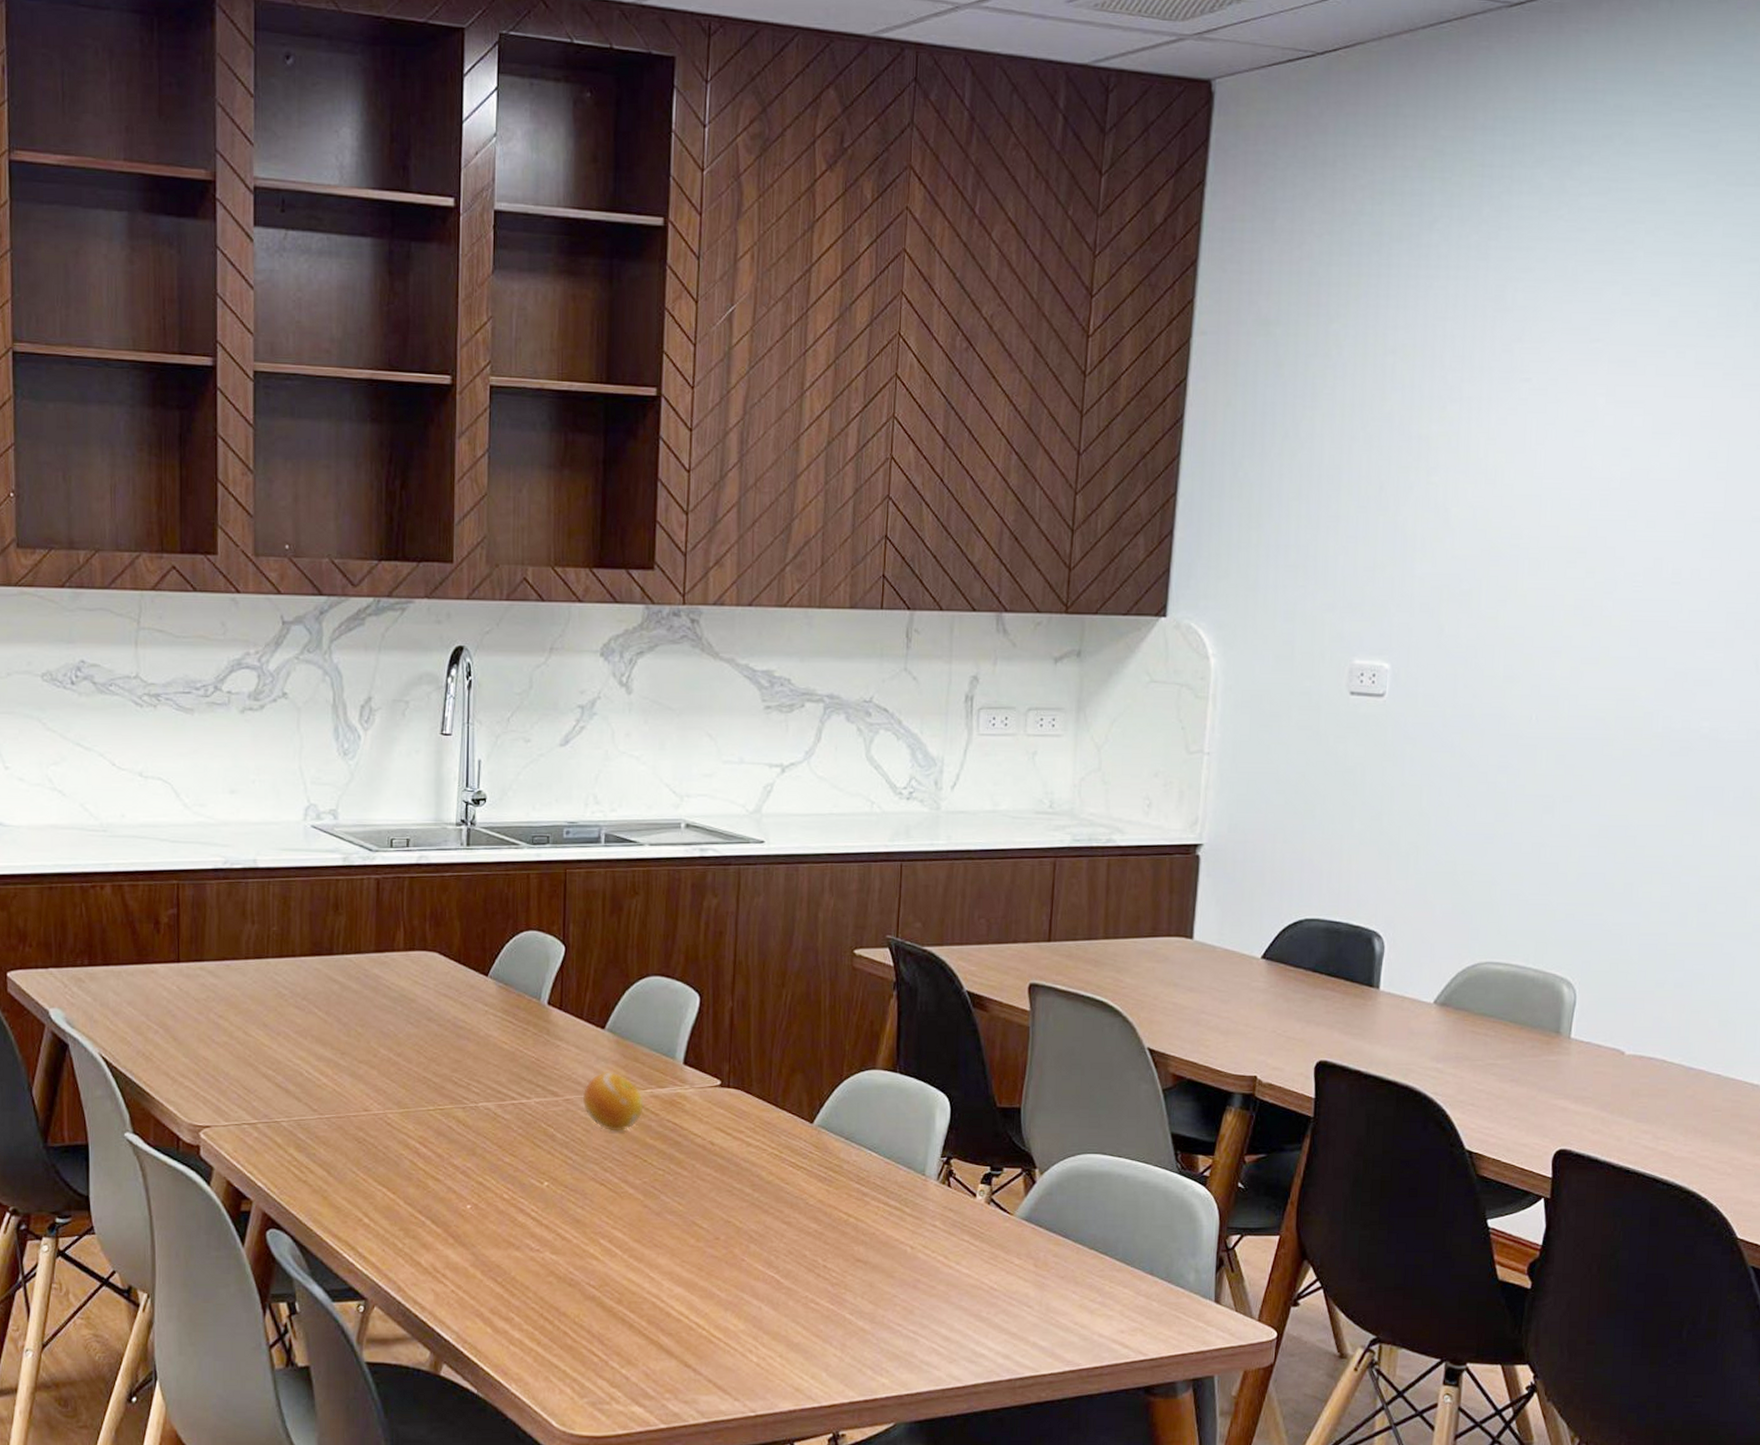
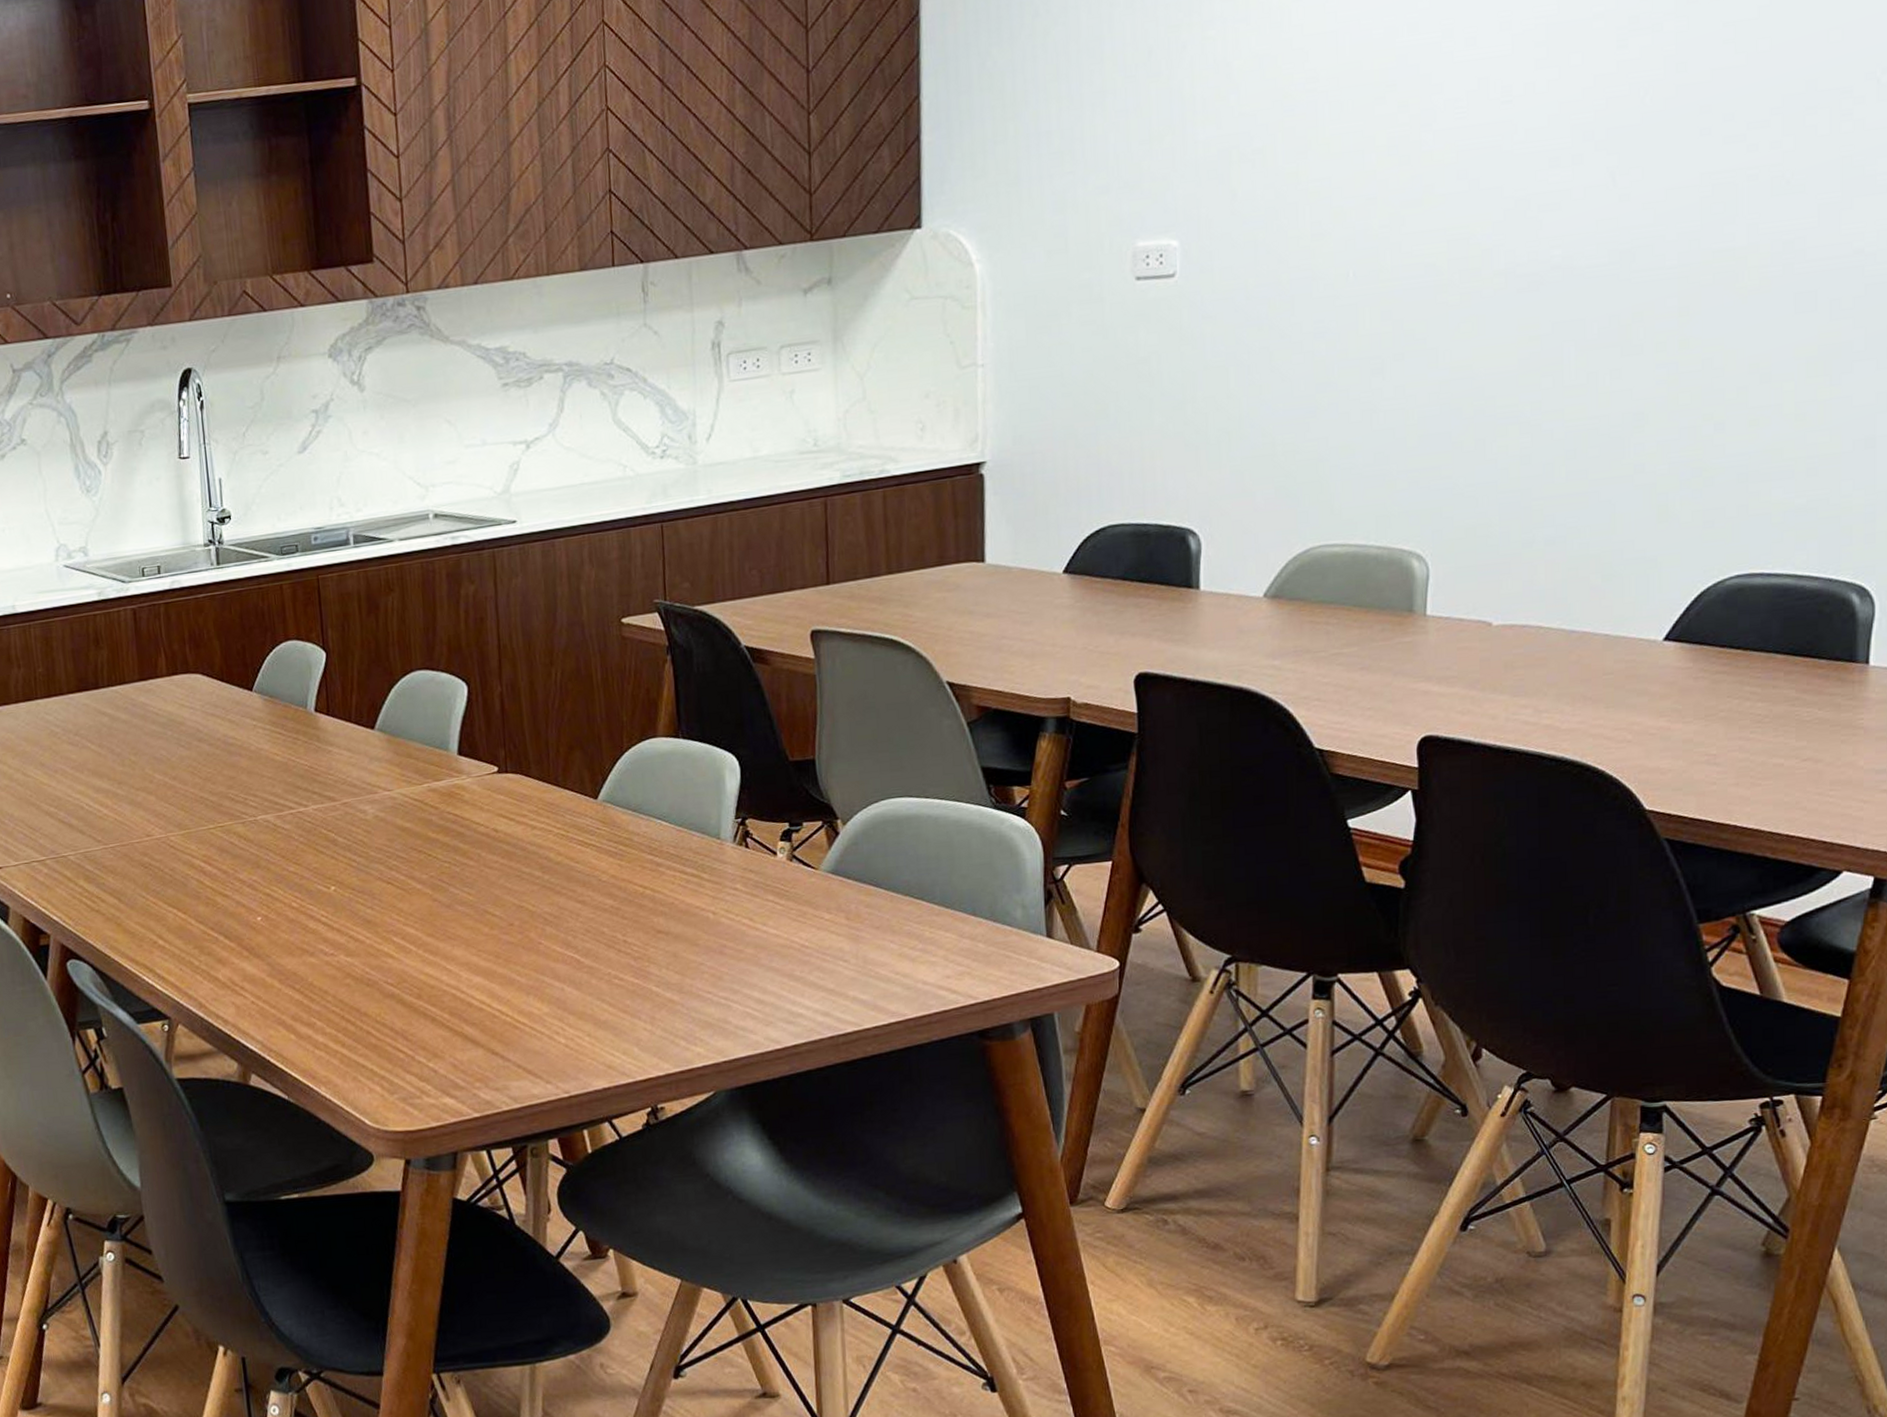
fruit: present [582,1072,644,1132] -> none [360,770,422,830]

